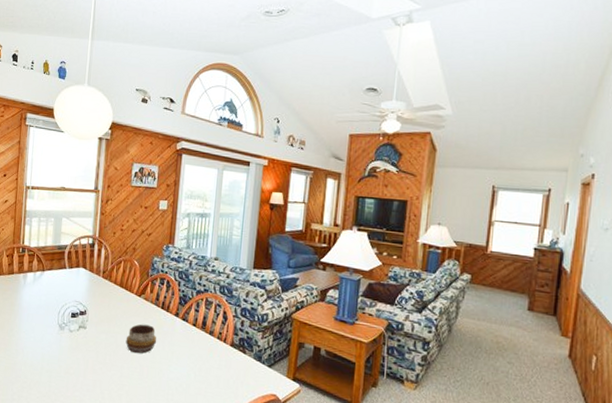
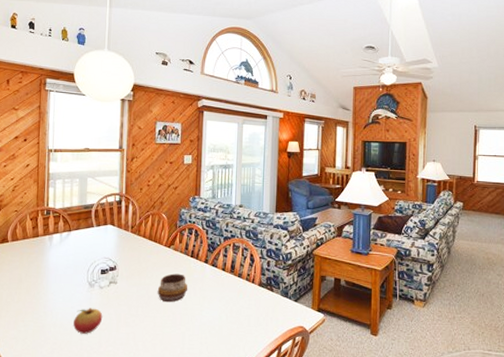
fruit: none [43,350,71,376] -> present [73,308,103,334]

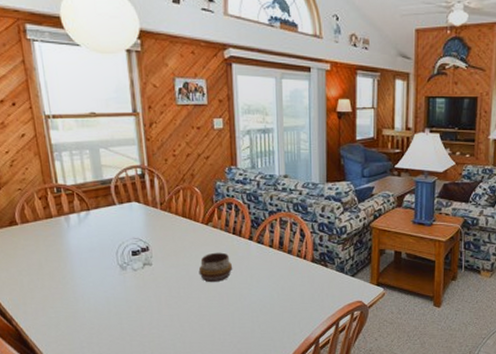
fruit: present [73,308,103,334] -> none [109,291,141,318]

